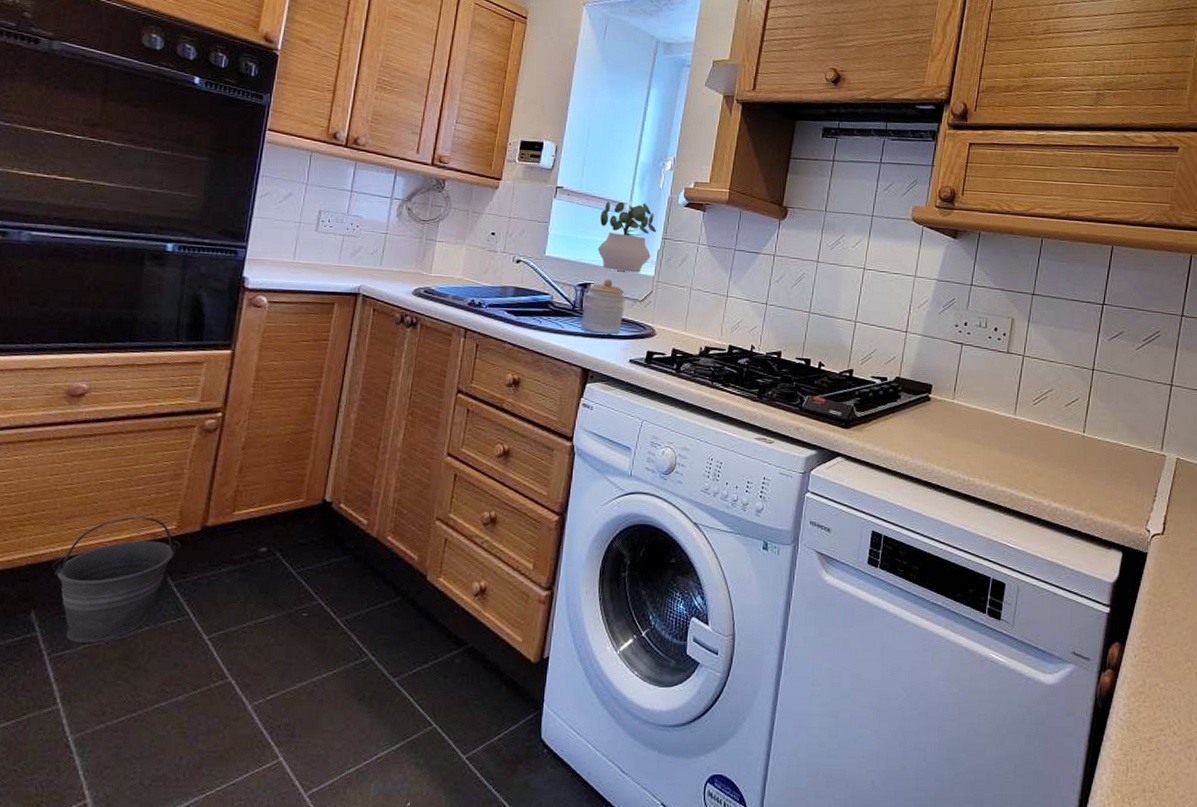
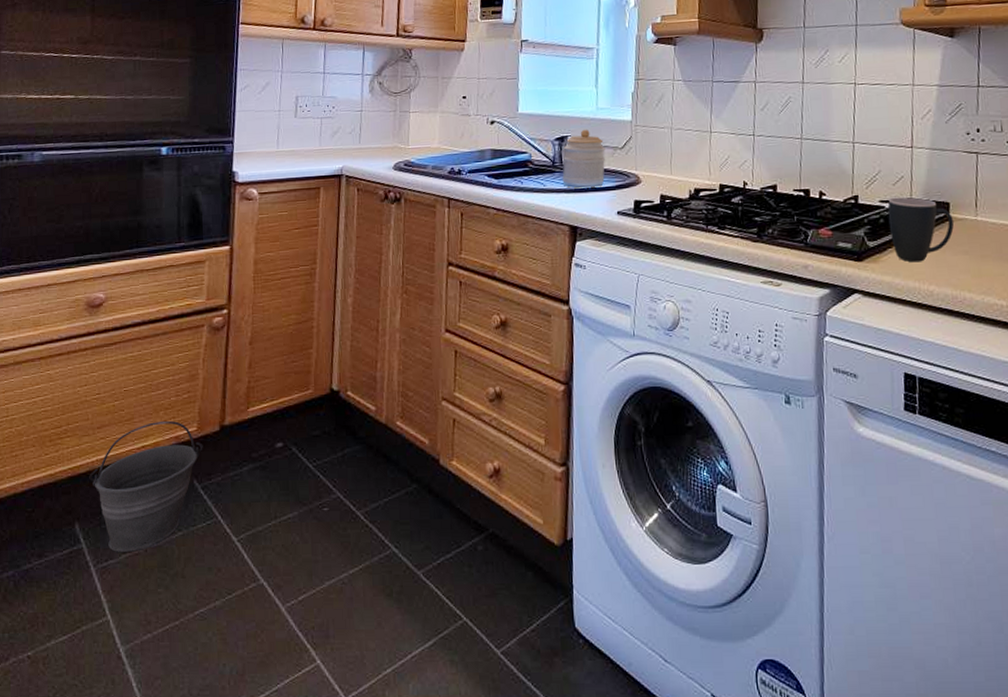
potted plant: present [597,202,657,273] -> none [569,44,629,120]
mug: none [876,375,933,435] -> present [887,196,954,263]

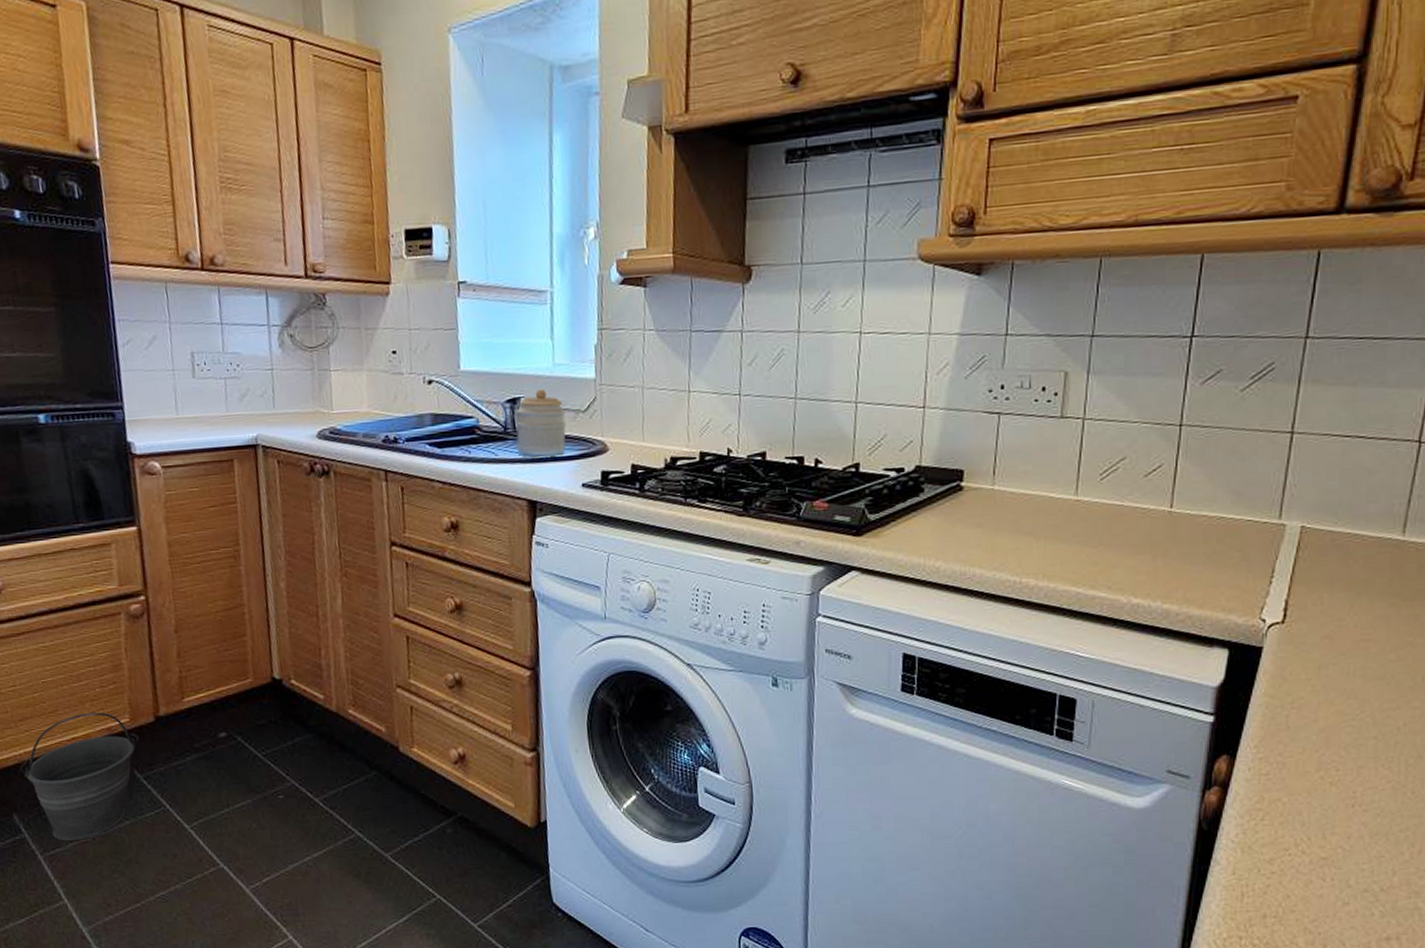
mug: present [887,196,954,263] -> none [892,464,967,537]

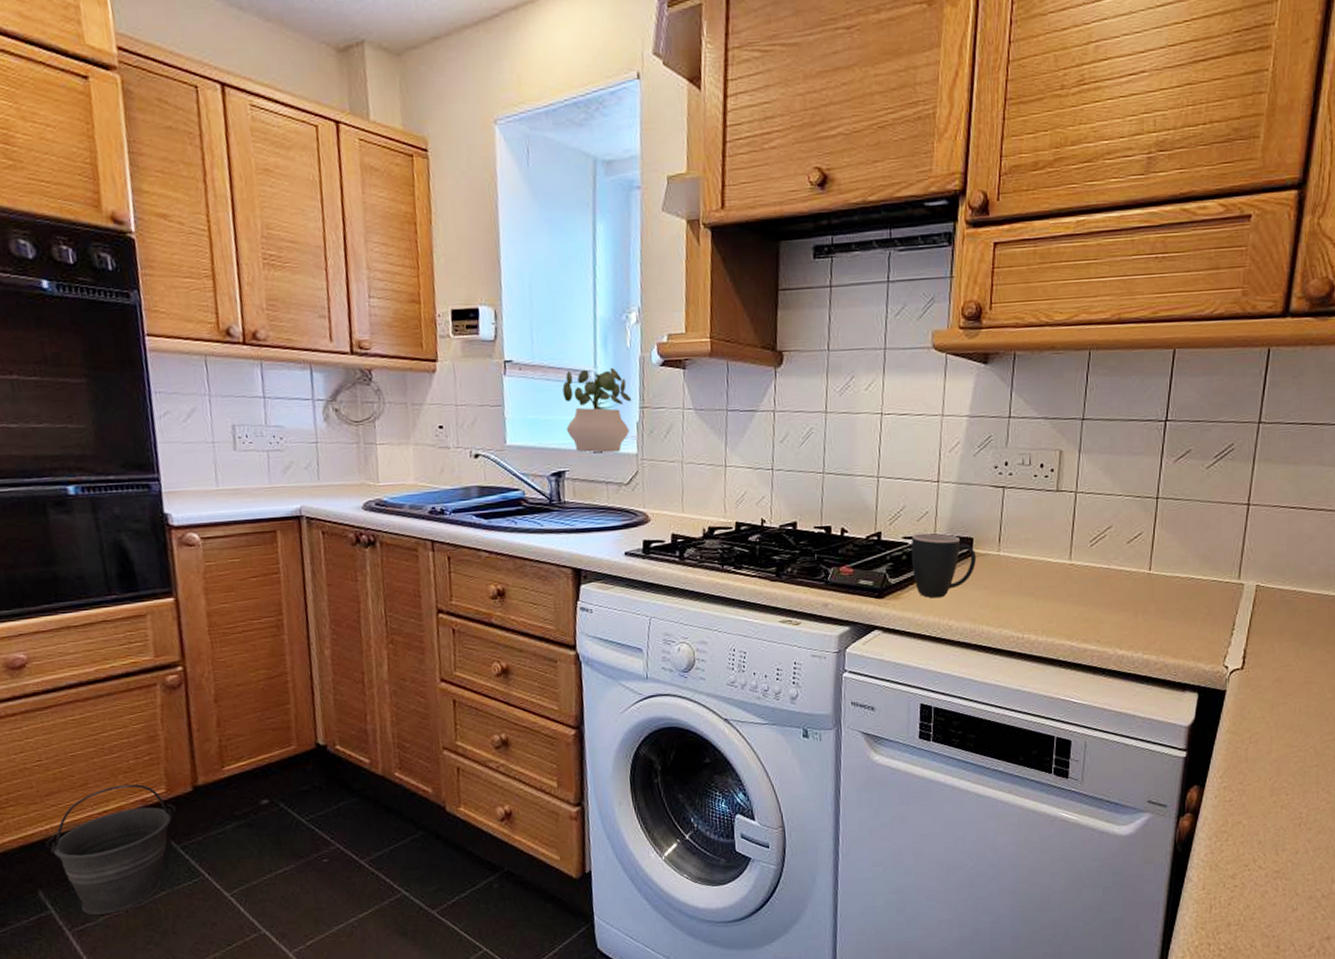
jar: present [515,389,566,458] -> none [560,463,610,528]
potted plant: none [517,286,590,378] -> present [562,367,632,453]
mug: none [892,464,967,537] -> present [911,532,976,599]

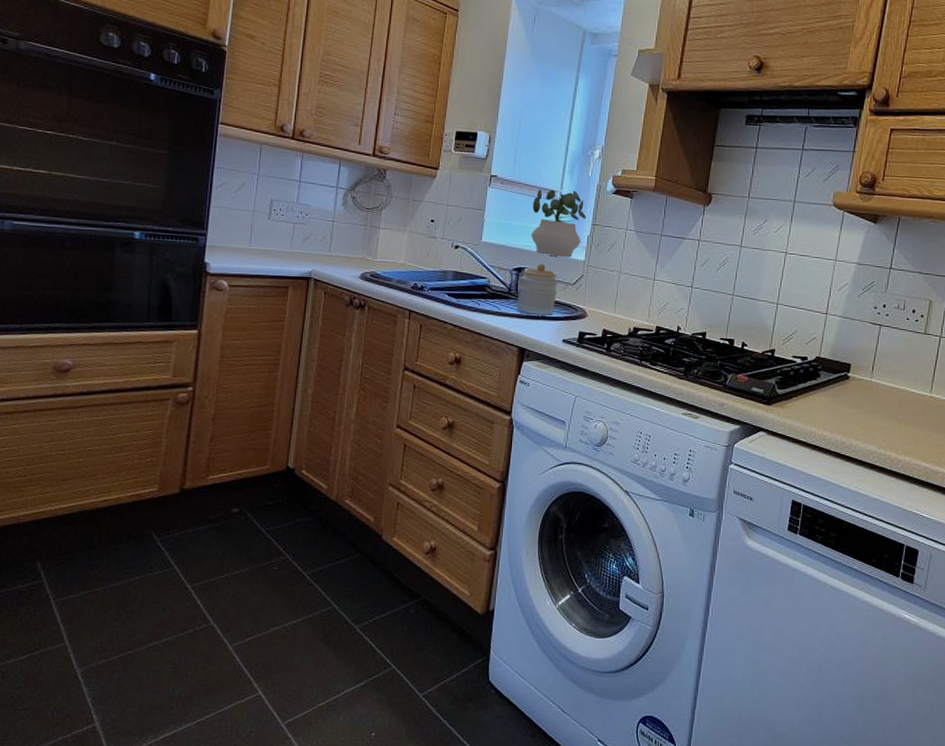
bucket: present [45,784,177,916] -> none [52,479,163,590]
jar: none [560,463,610,528] -> present [516,263,558,317]
mug: present [911,532,976,599] -> none [797,354,852,411]

